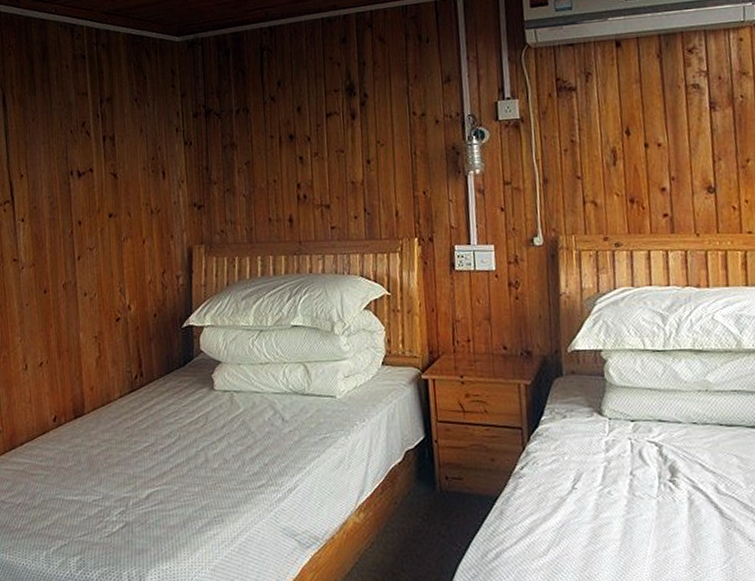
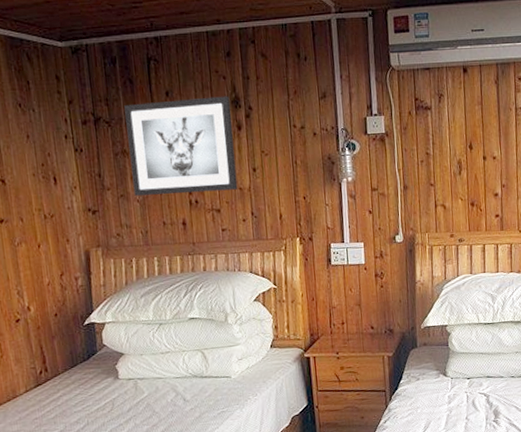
wall art: none [235,83,350,190] -> present [124,96,238,196]

